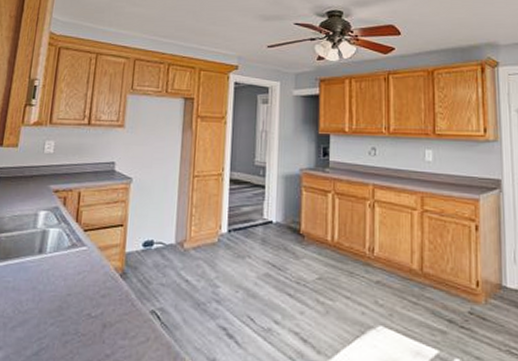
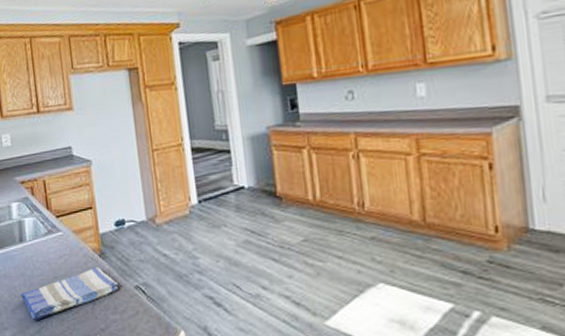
dish towel: none [25,287,133,342] -> present [20,267,118,321]

